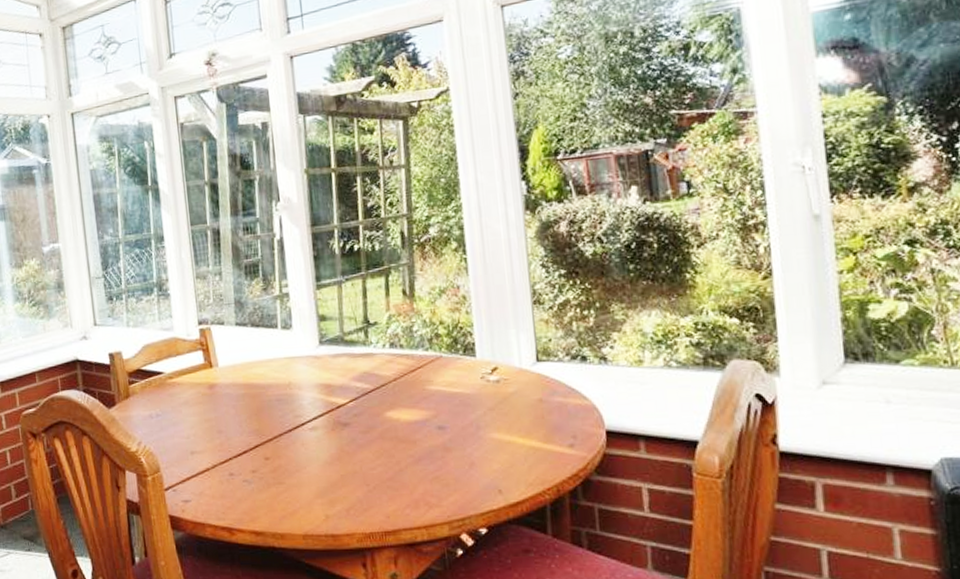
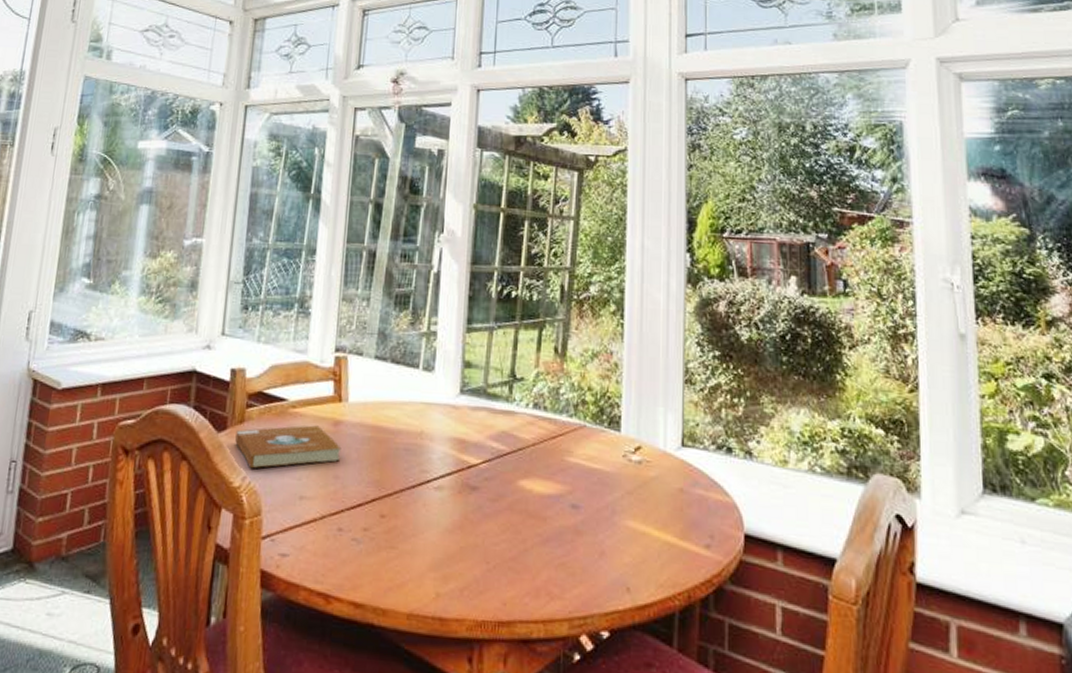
book: none [124,391,221,435] -> present [235,425,342,469]

